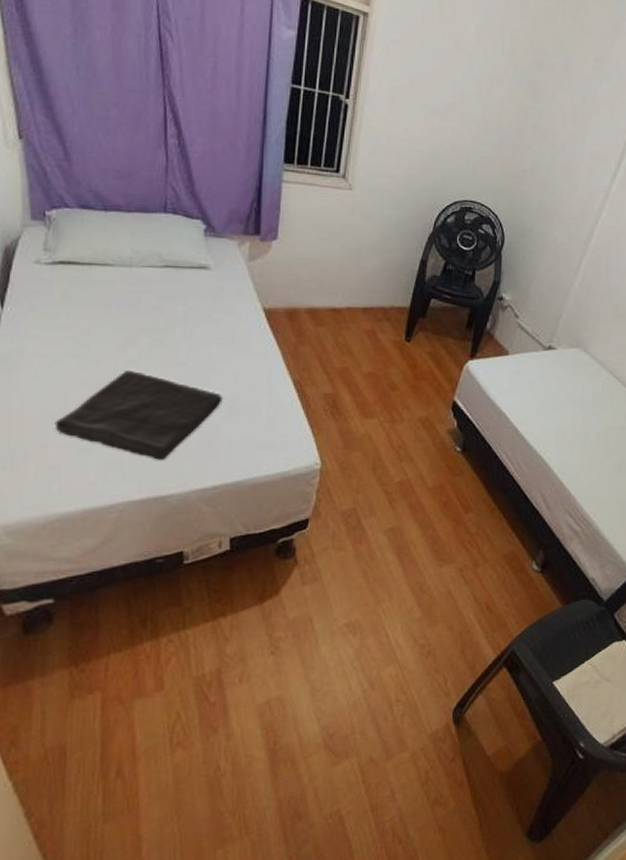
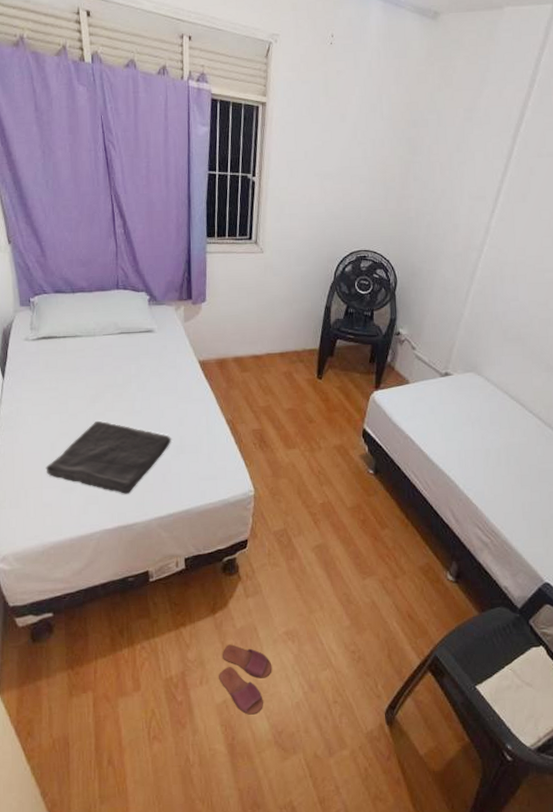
slippers: none [263,637,328,716] -> present [219,644,272,715]

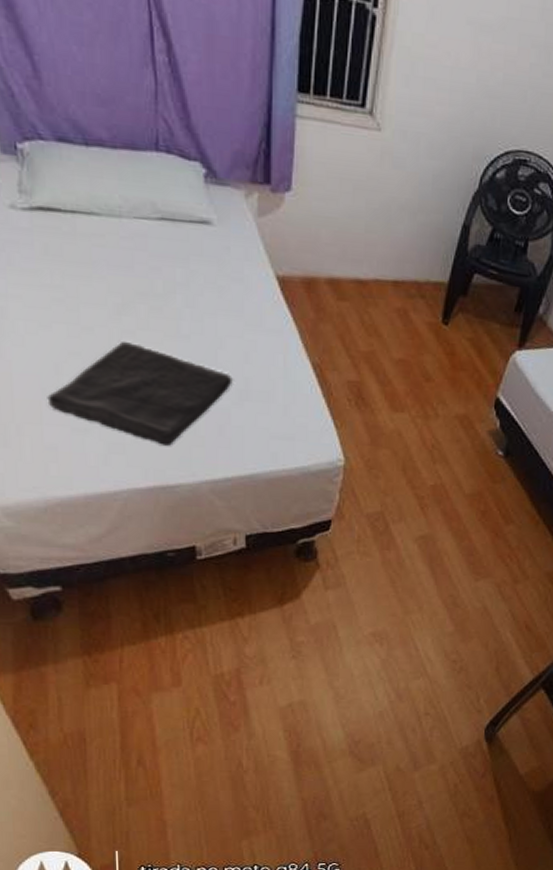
slippers: present [219,644,272,715] -> none [284,642,353,721]

